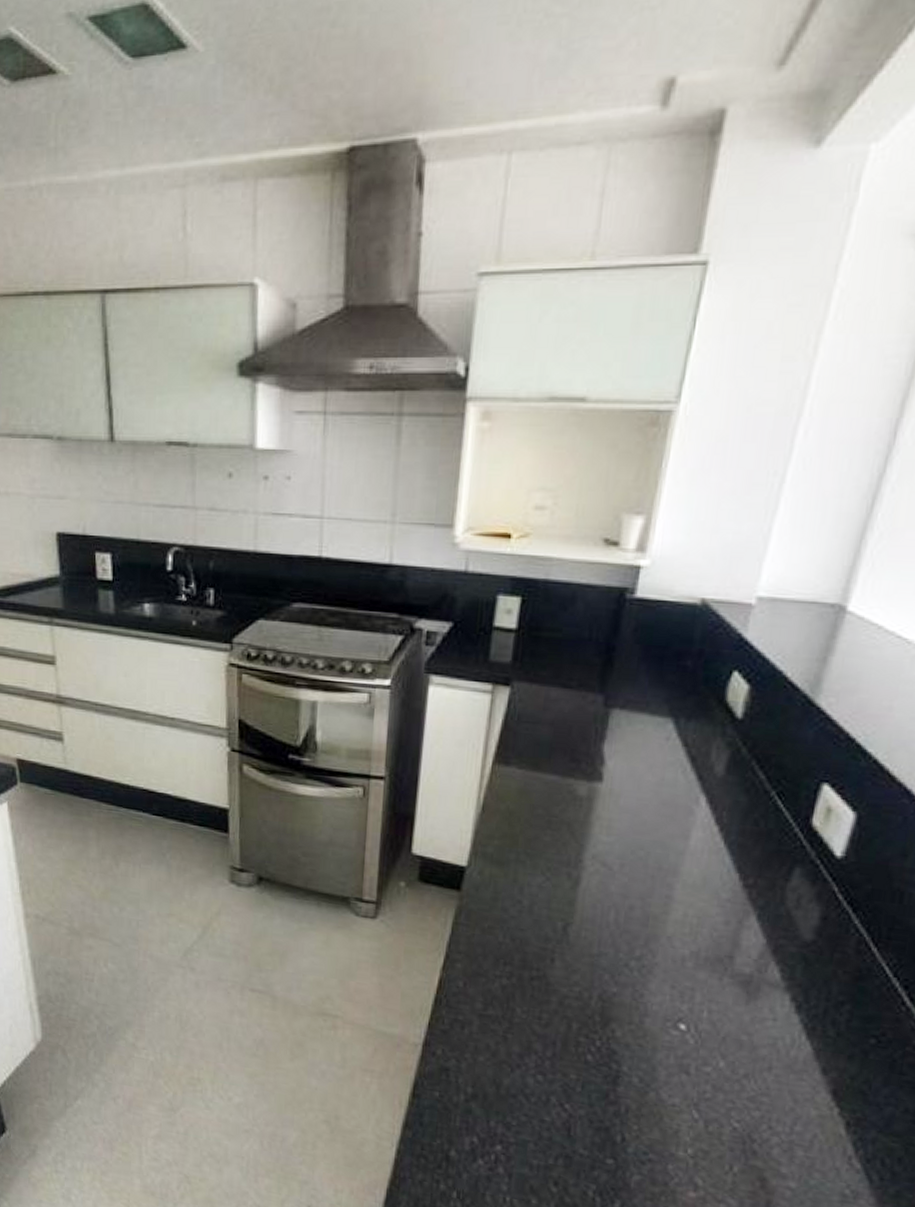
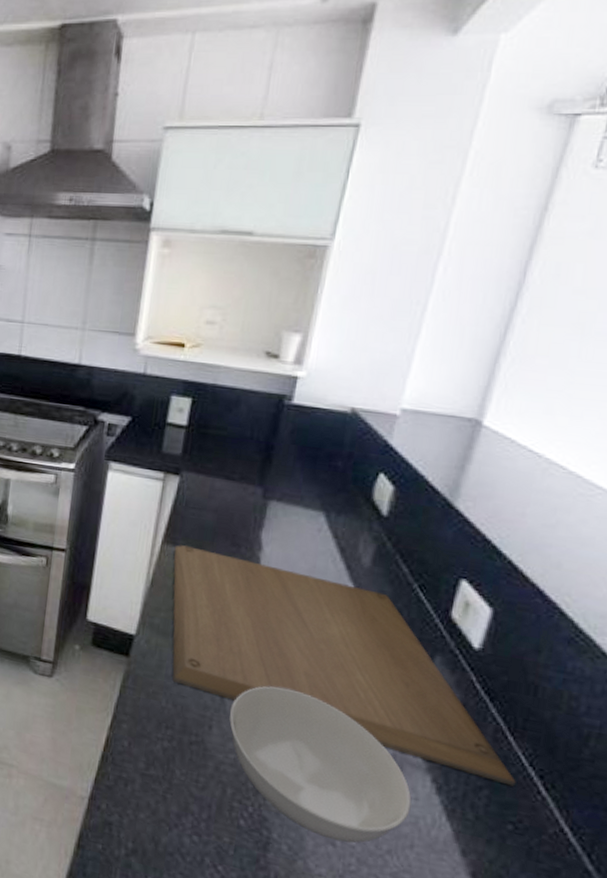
chopping board: none [506,764,880,999] -> present [172,545,516,787]
bowl: none [573,911,770,1070] -> present [229,685,412,844]

